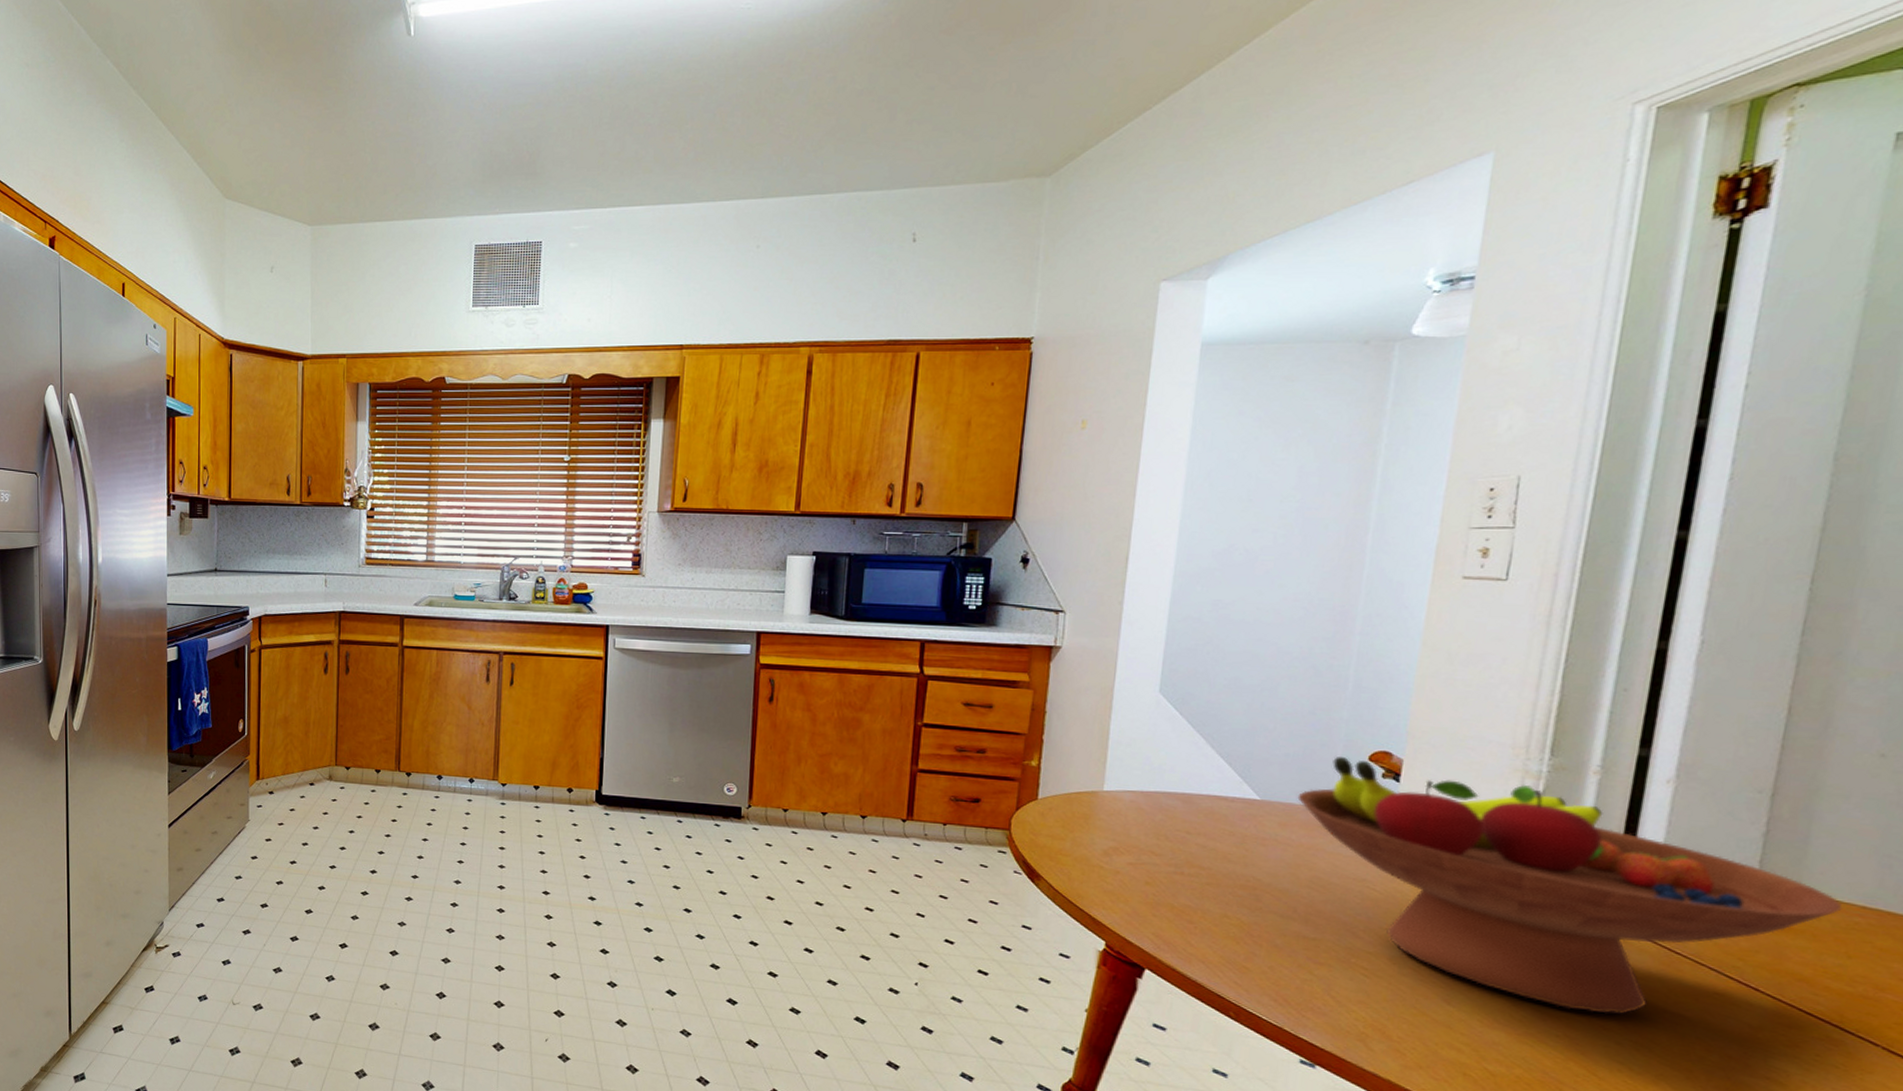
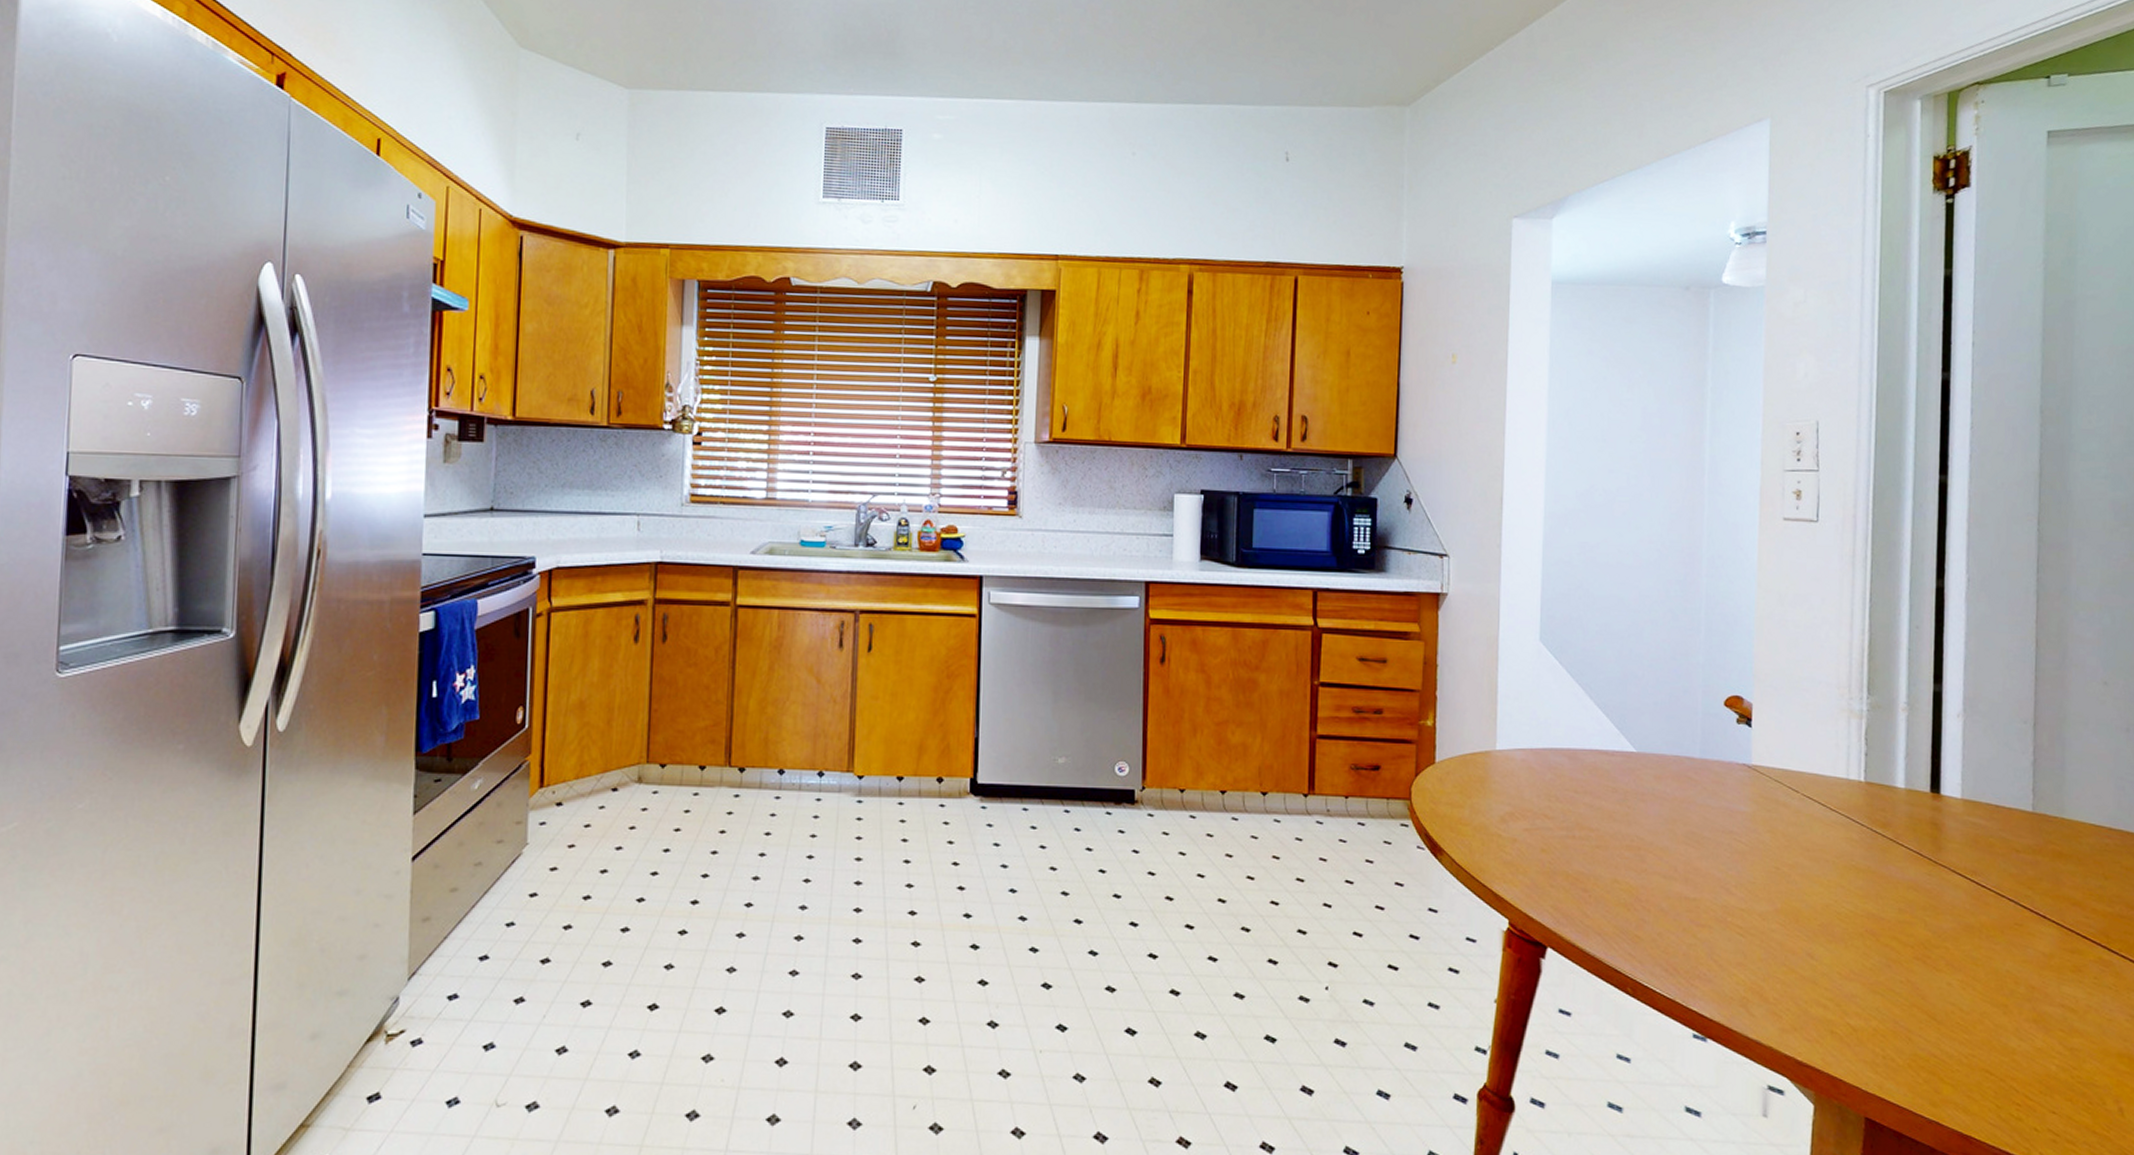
fruit bowl: present [1297,757,1842,1014] -> none [1668,703,2096,955]

